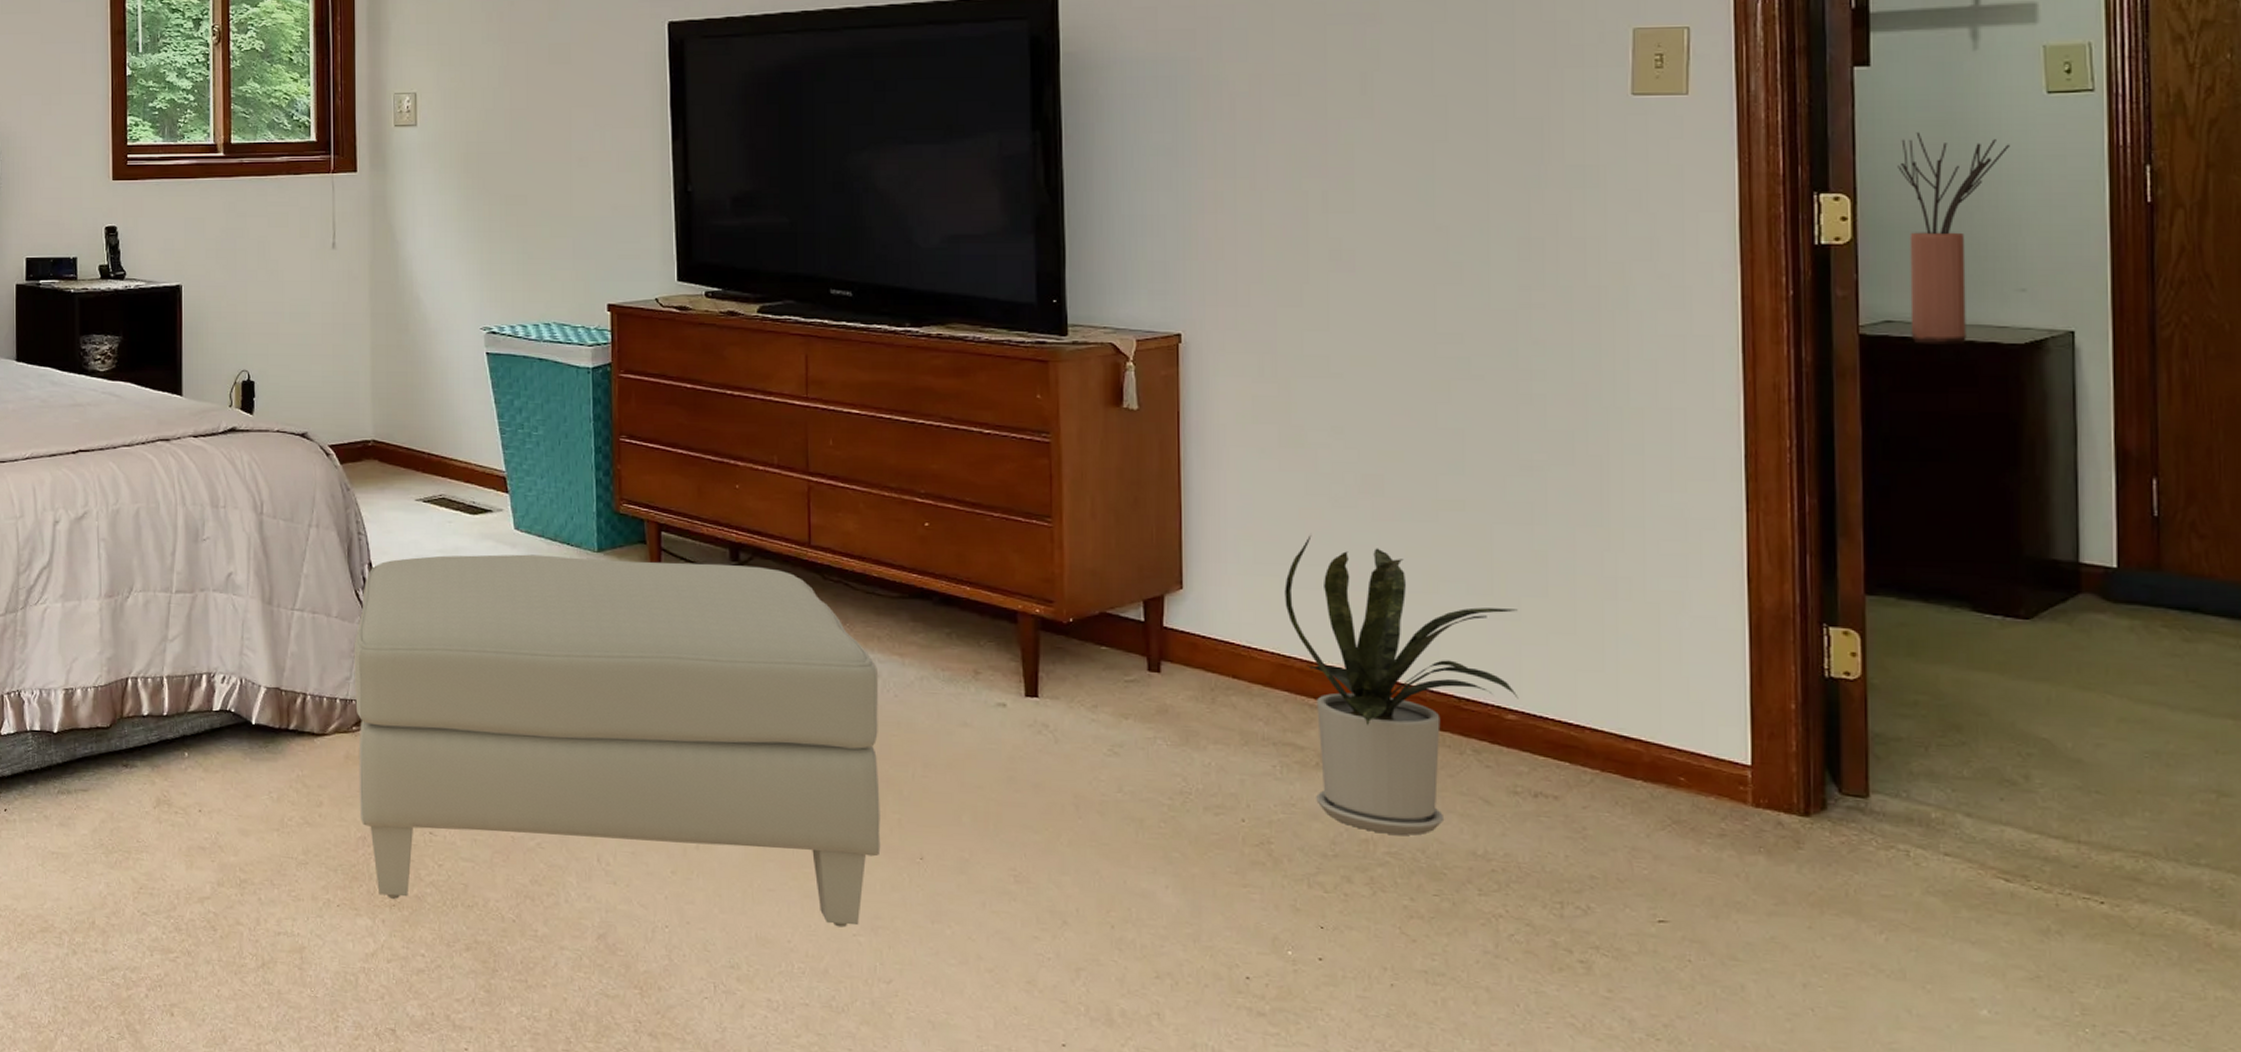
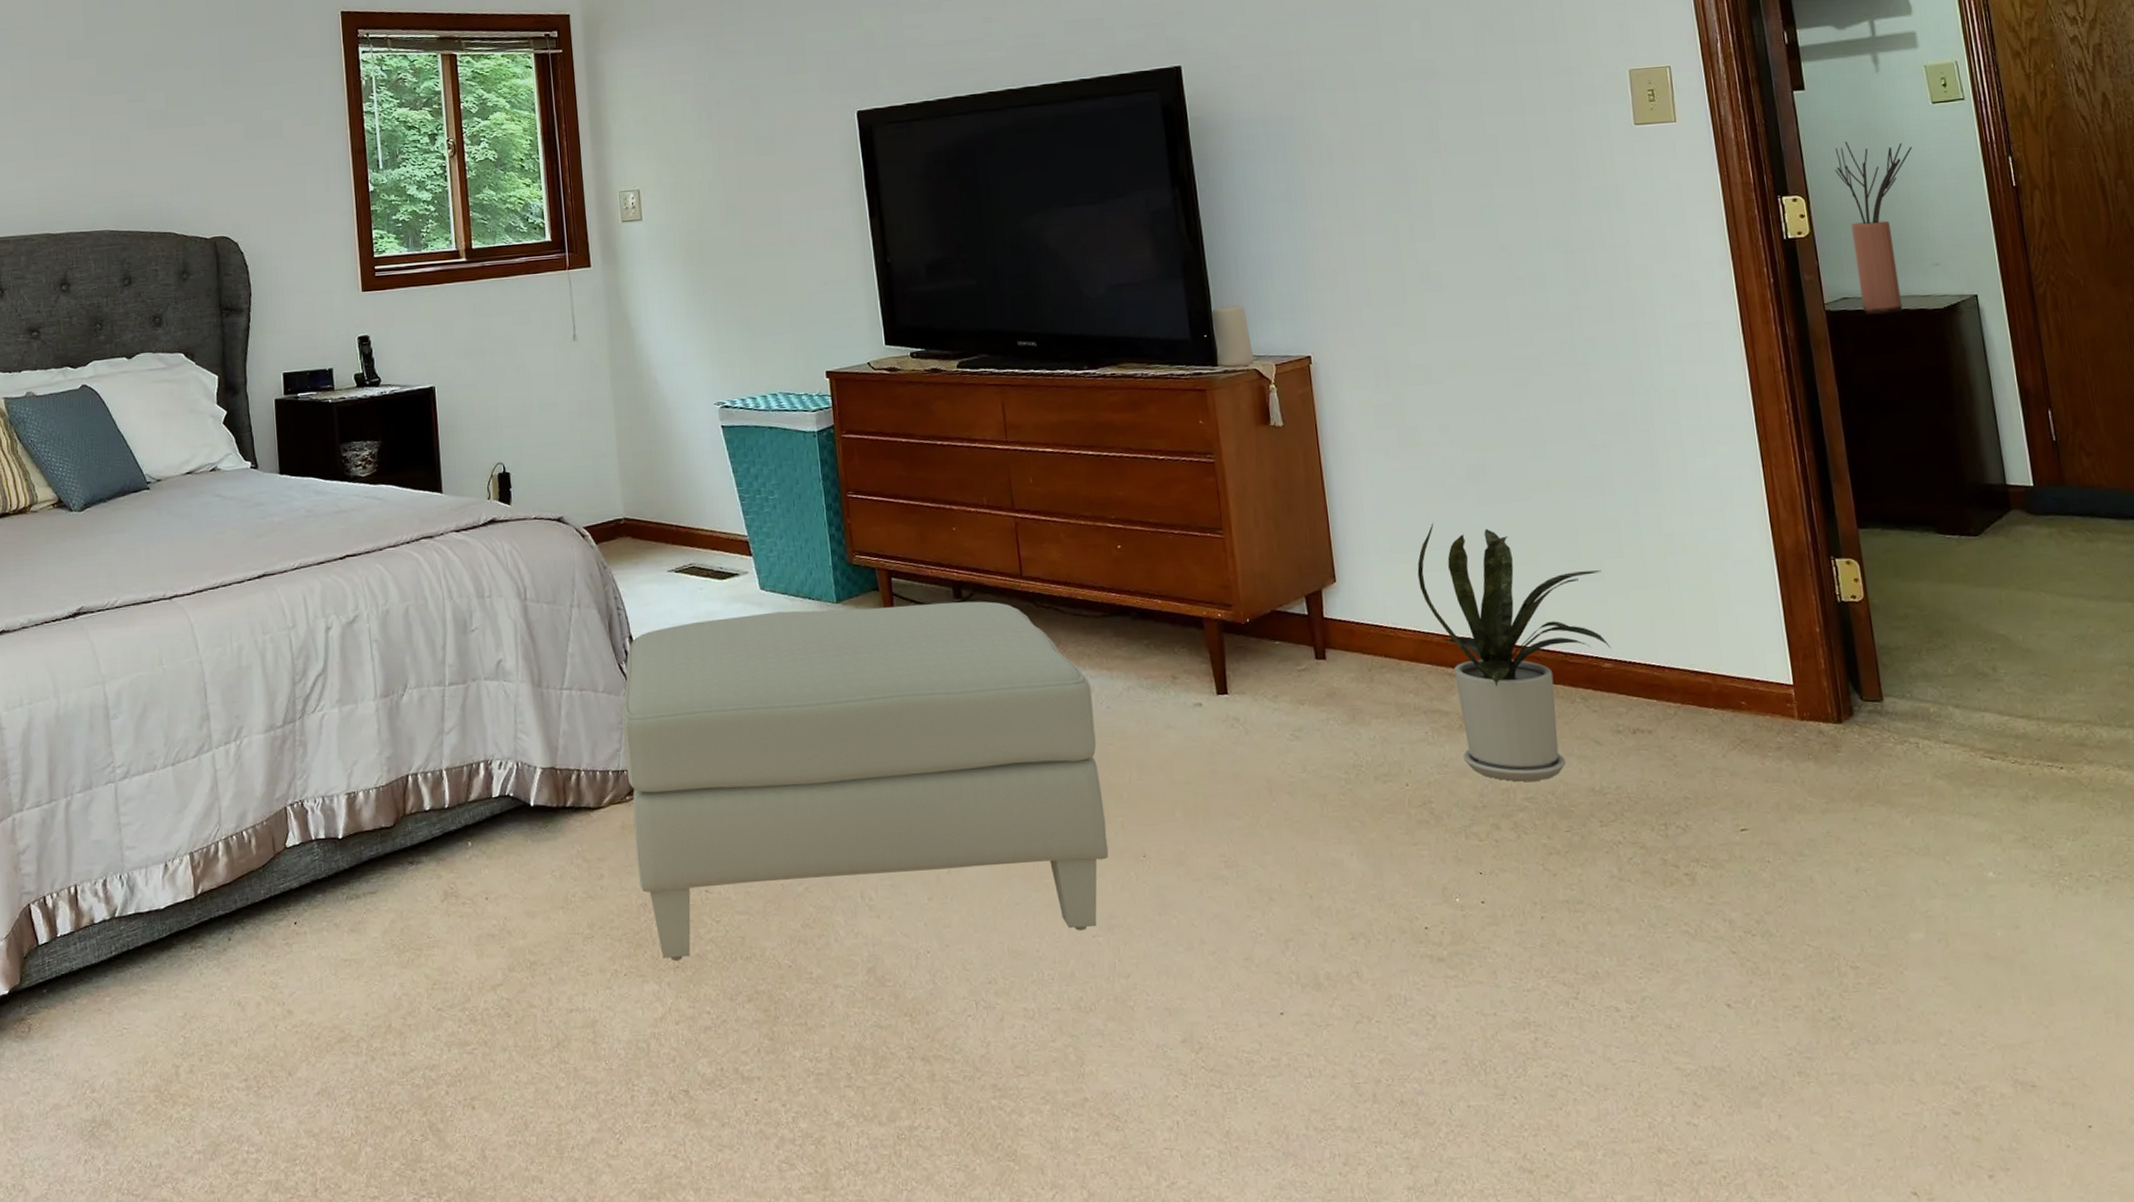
candle: none [1065,269,1112,340] -> present [1212,305,1255,368]

